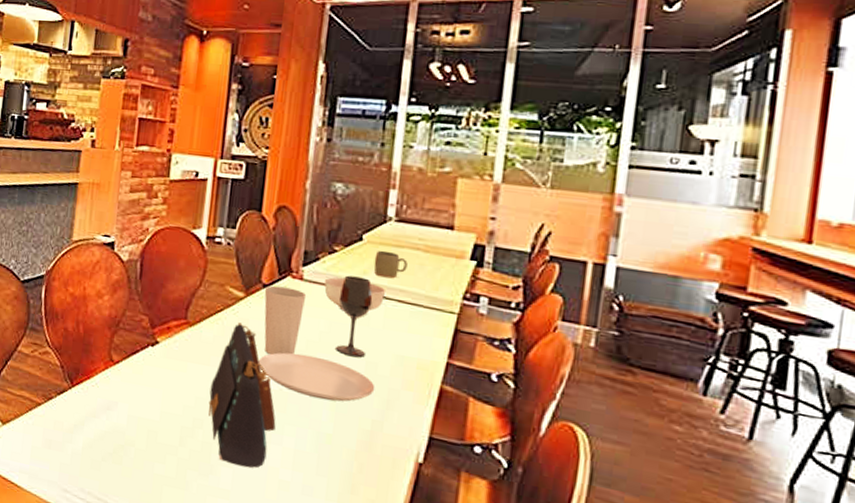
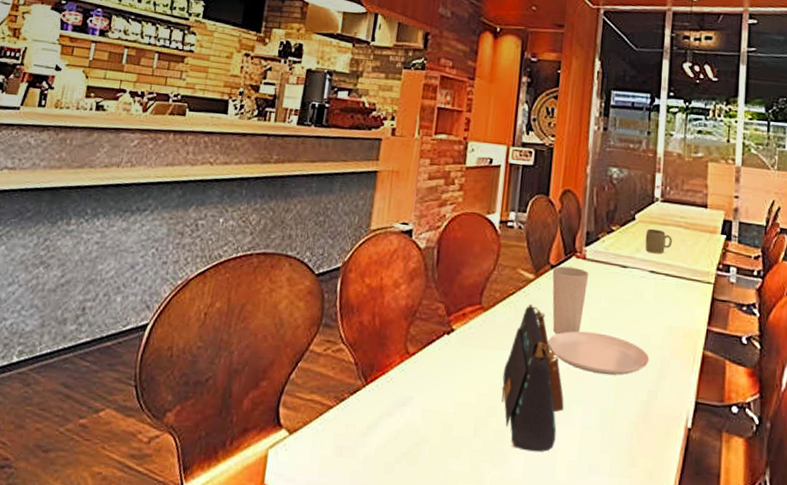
bowl: present [324,277,385,311] -> none [604,255,655,286]
wine glass: present [336,275,373,357] -> none [615,253,645,331]

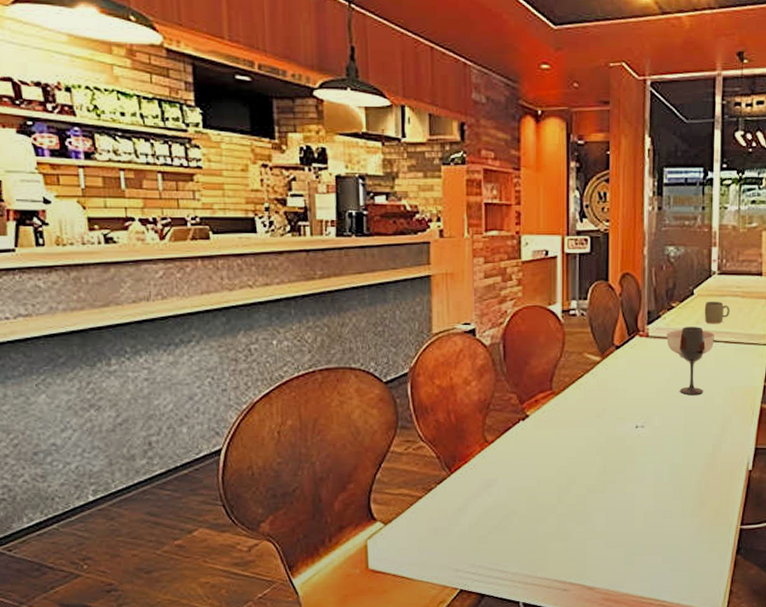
handbag: present [502,304,564,452] -> none [579,384,638,508]
plate: present [547,330,650,375] -> none [618,401,713,437]
cup: present [552,266,589,335] -> none [617,346,653,408]
bowl: none [604,255,655,286] -> present [667,329,714,357]
wine glass: none [615,253,645,331] -> present [679,327,706,396]

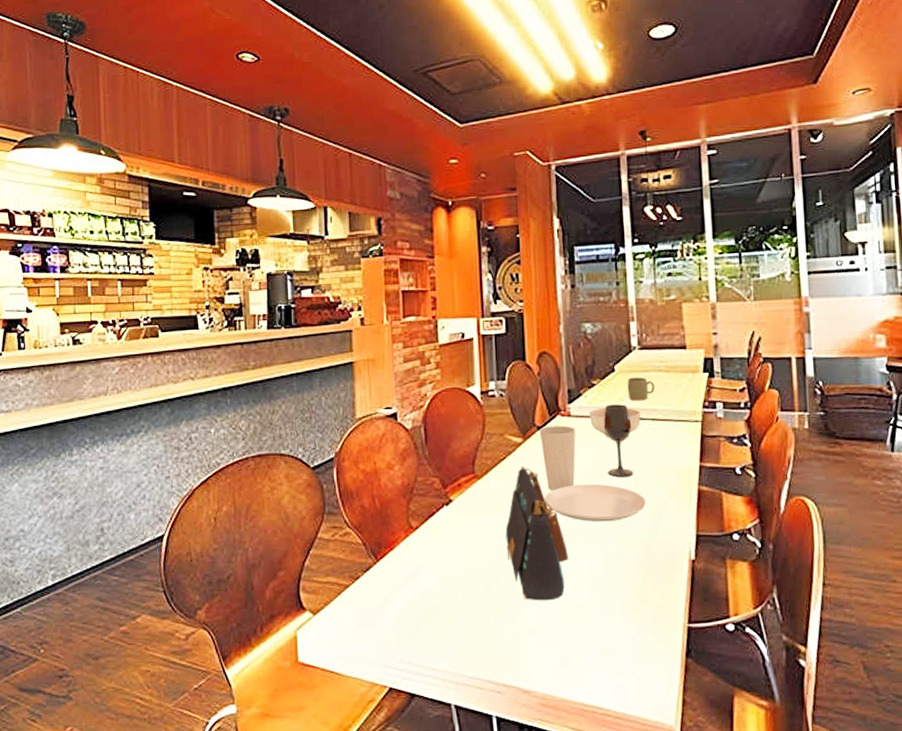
handbag: none [579,384,638,508] -> present [505,467,569,601]
cup: none [617,346,653,408] -> present [539,425,576,491]
plate: none [618,401,713,437] -> present [544,484,646,522]

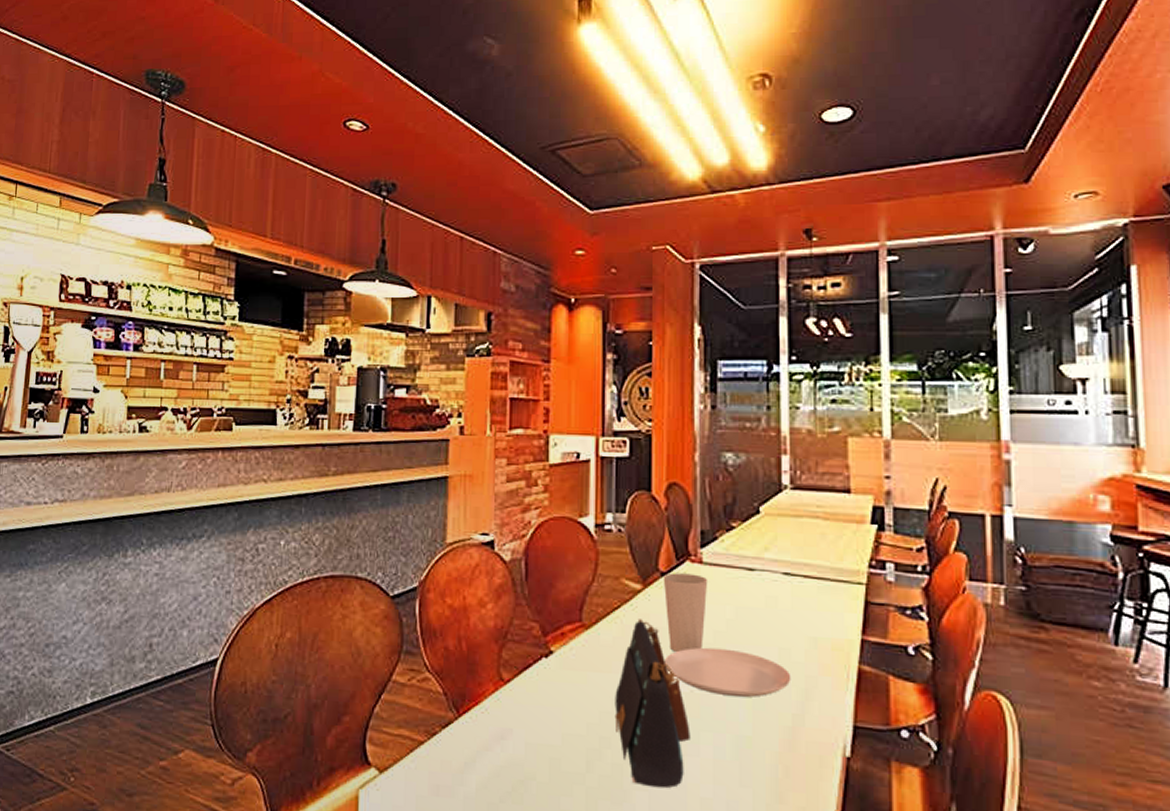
bowl: present [589,407,641,437] -> none [726,556,789,593]
wine glass: present [603,404,633,478] -> none [742,553,778,645]
mug: present [627,377,655,400] -> none [774,522,808,551]

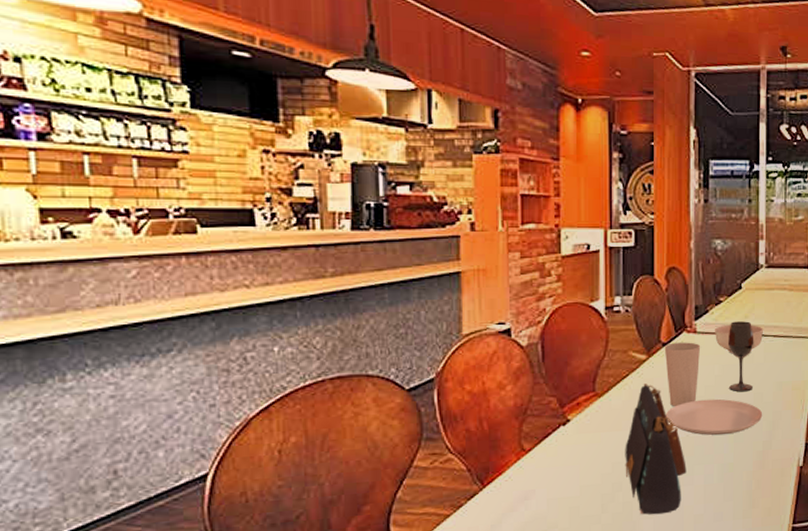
bowl: none [726,556,789,593] -> present [715,324,763,353]
wine glass: none [742,553,778,645] -> present [727,321,754,392]

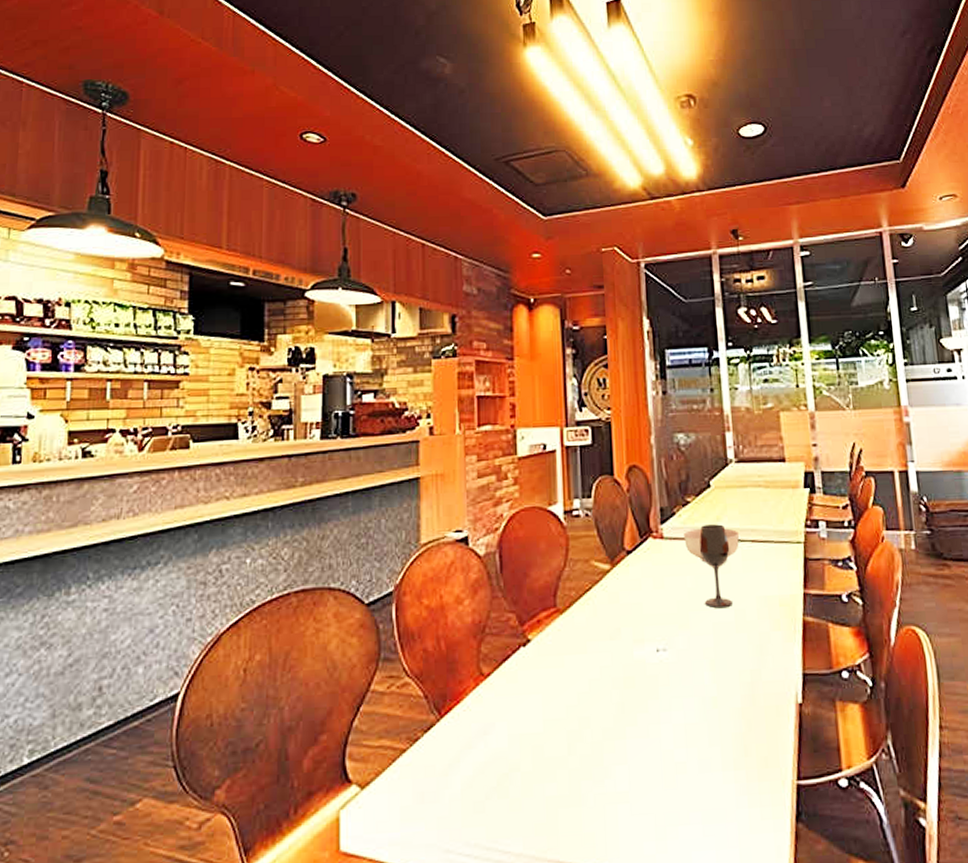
handbag: present [625,383,687,515] -> none [591,598,663,760]
cup: present [664,342,701,407] -> none [628,549,670,626]
plate: present [665,398,763,436] -> none [634,616,748,662]

